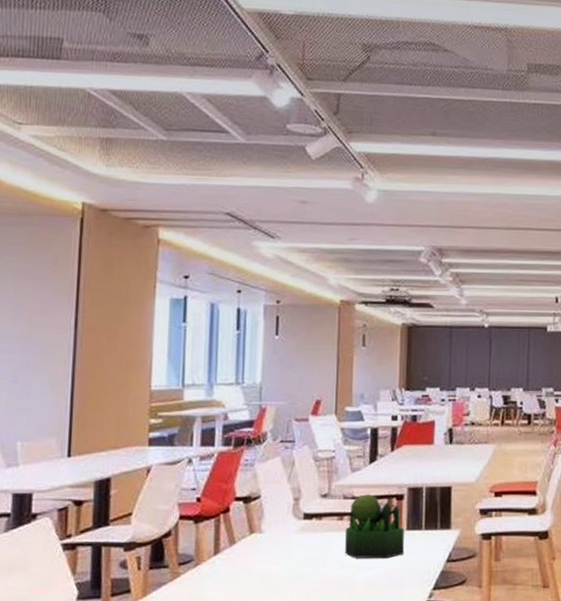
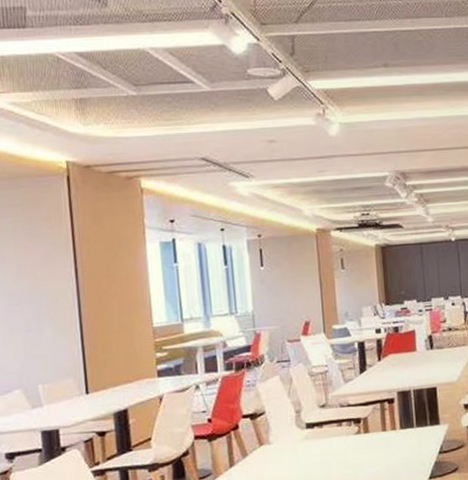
plant: present [345,494,404,559] -> none [344,401,399,458]

